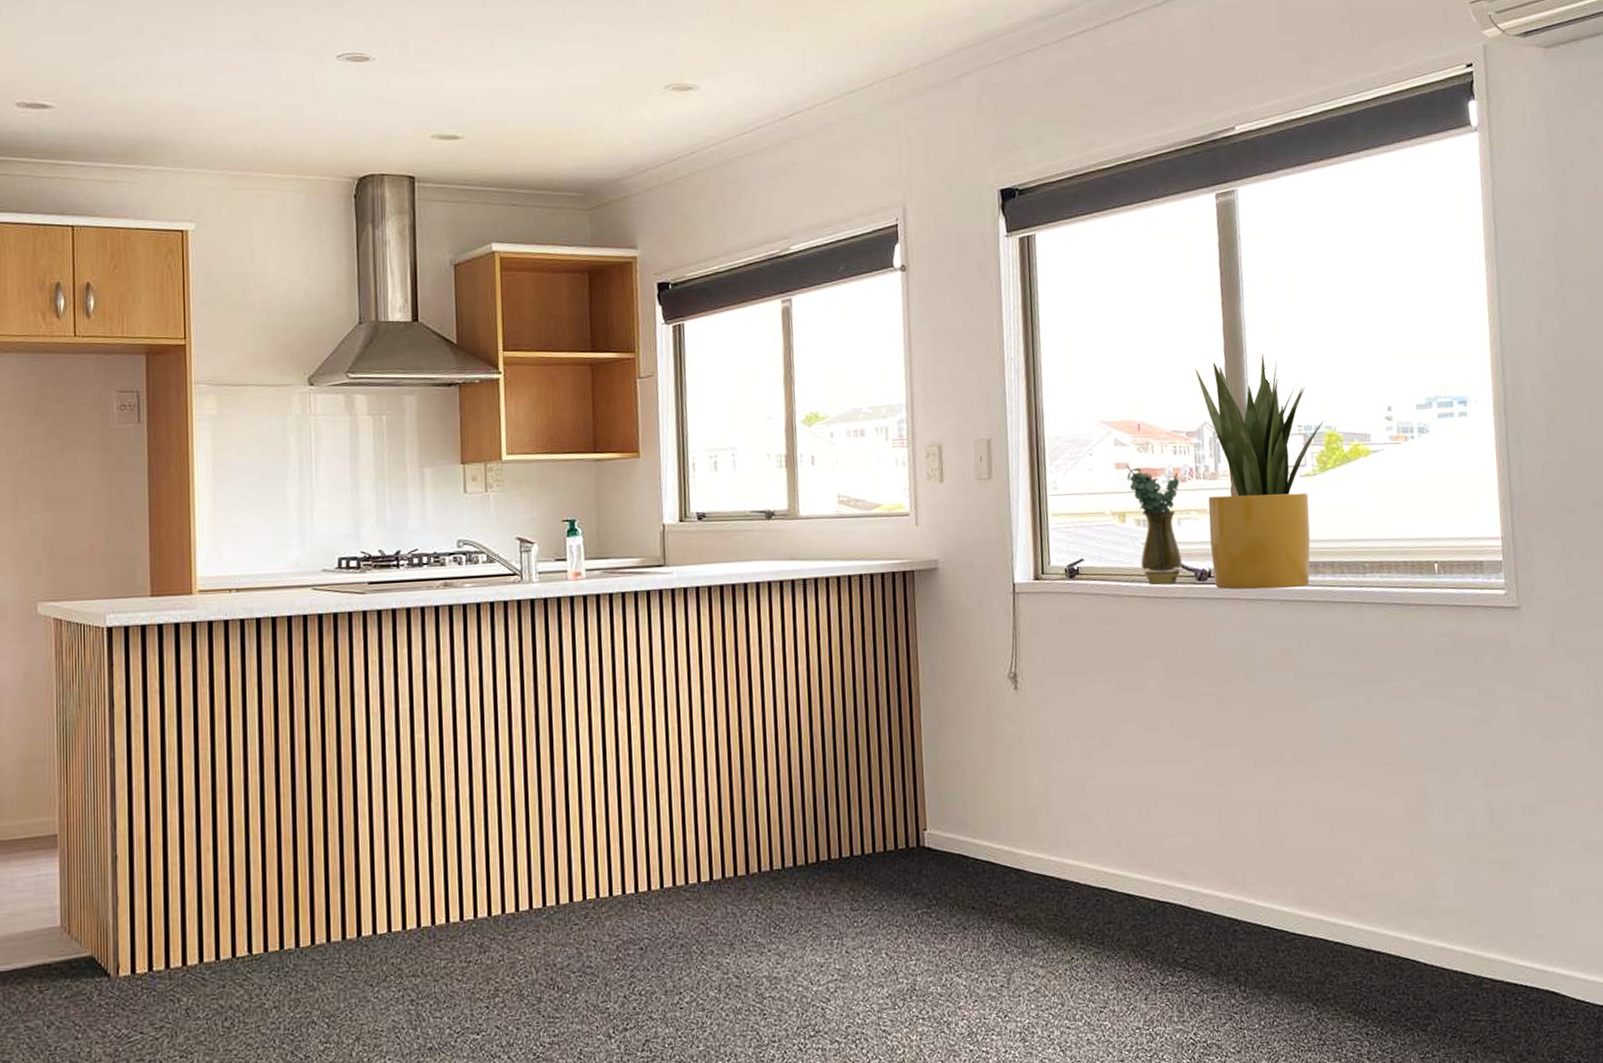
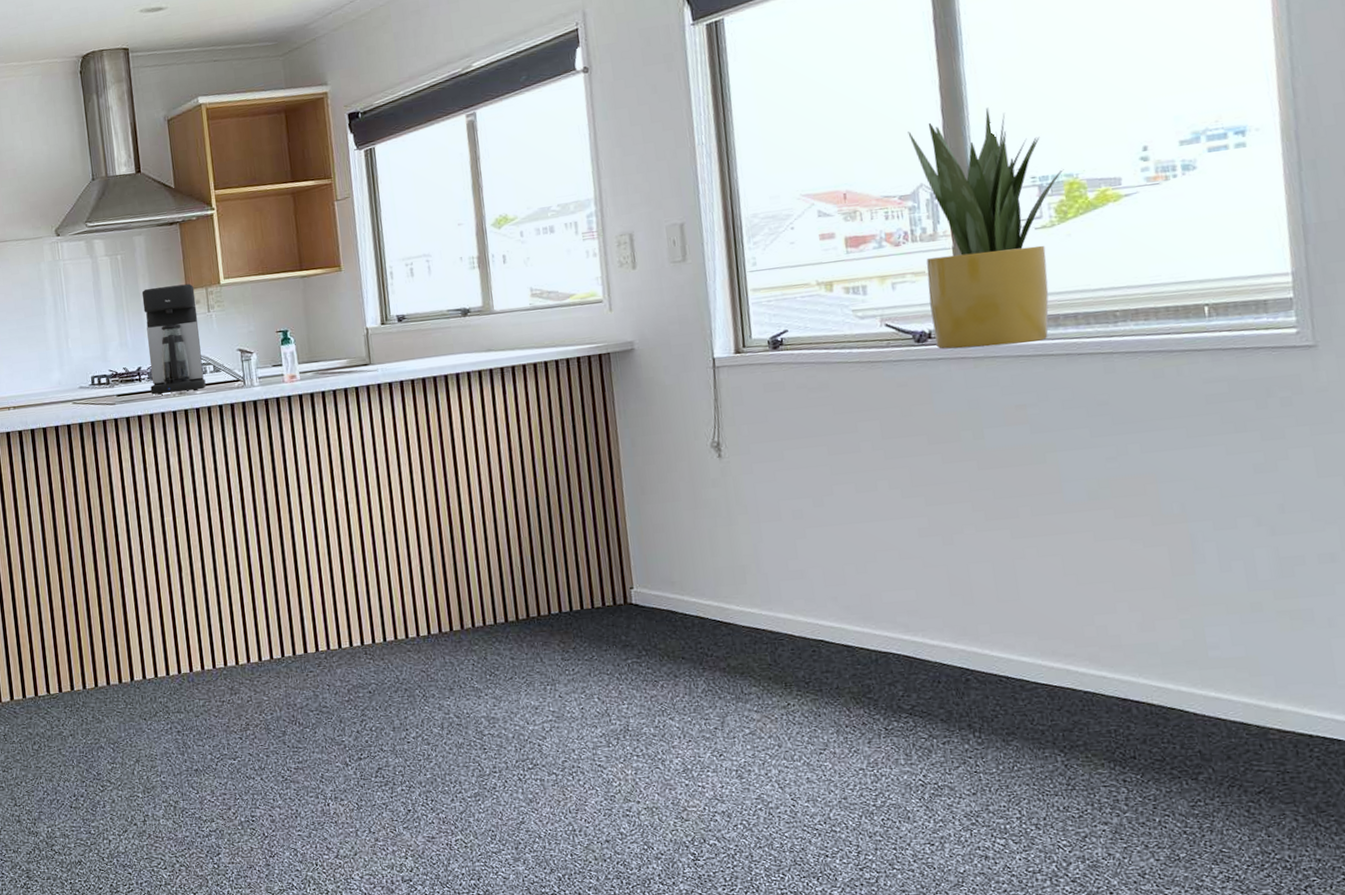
coffee maker: none [408,456,477,586] -> present [141,283,206,395]
vase: present [1127,465,1182,586] -> none [833,235,898,351]

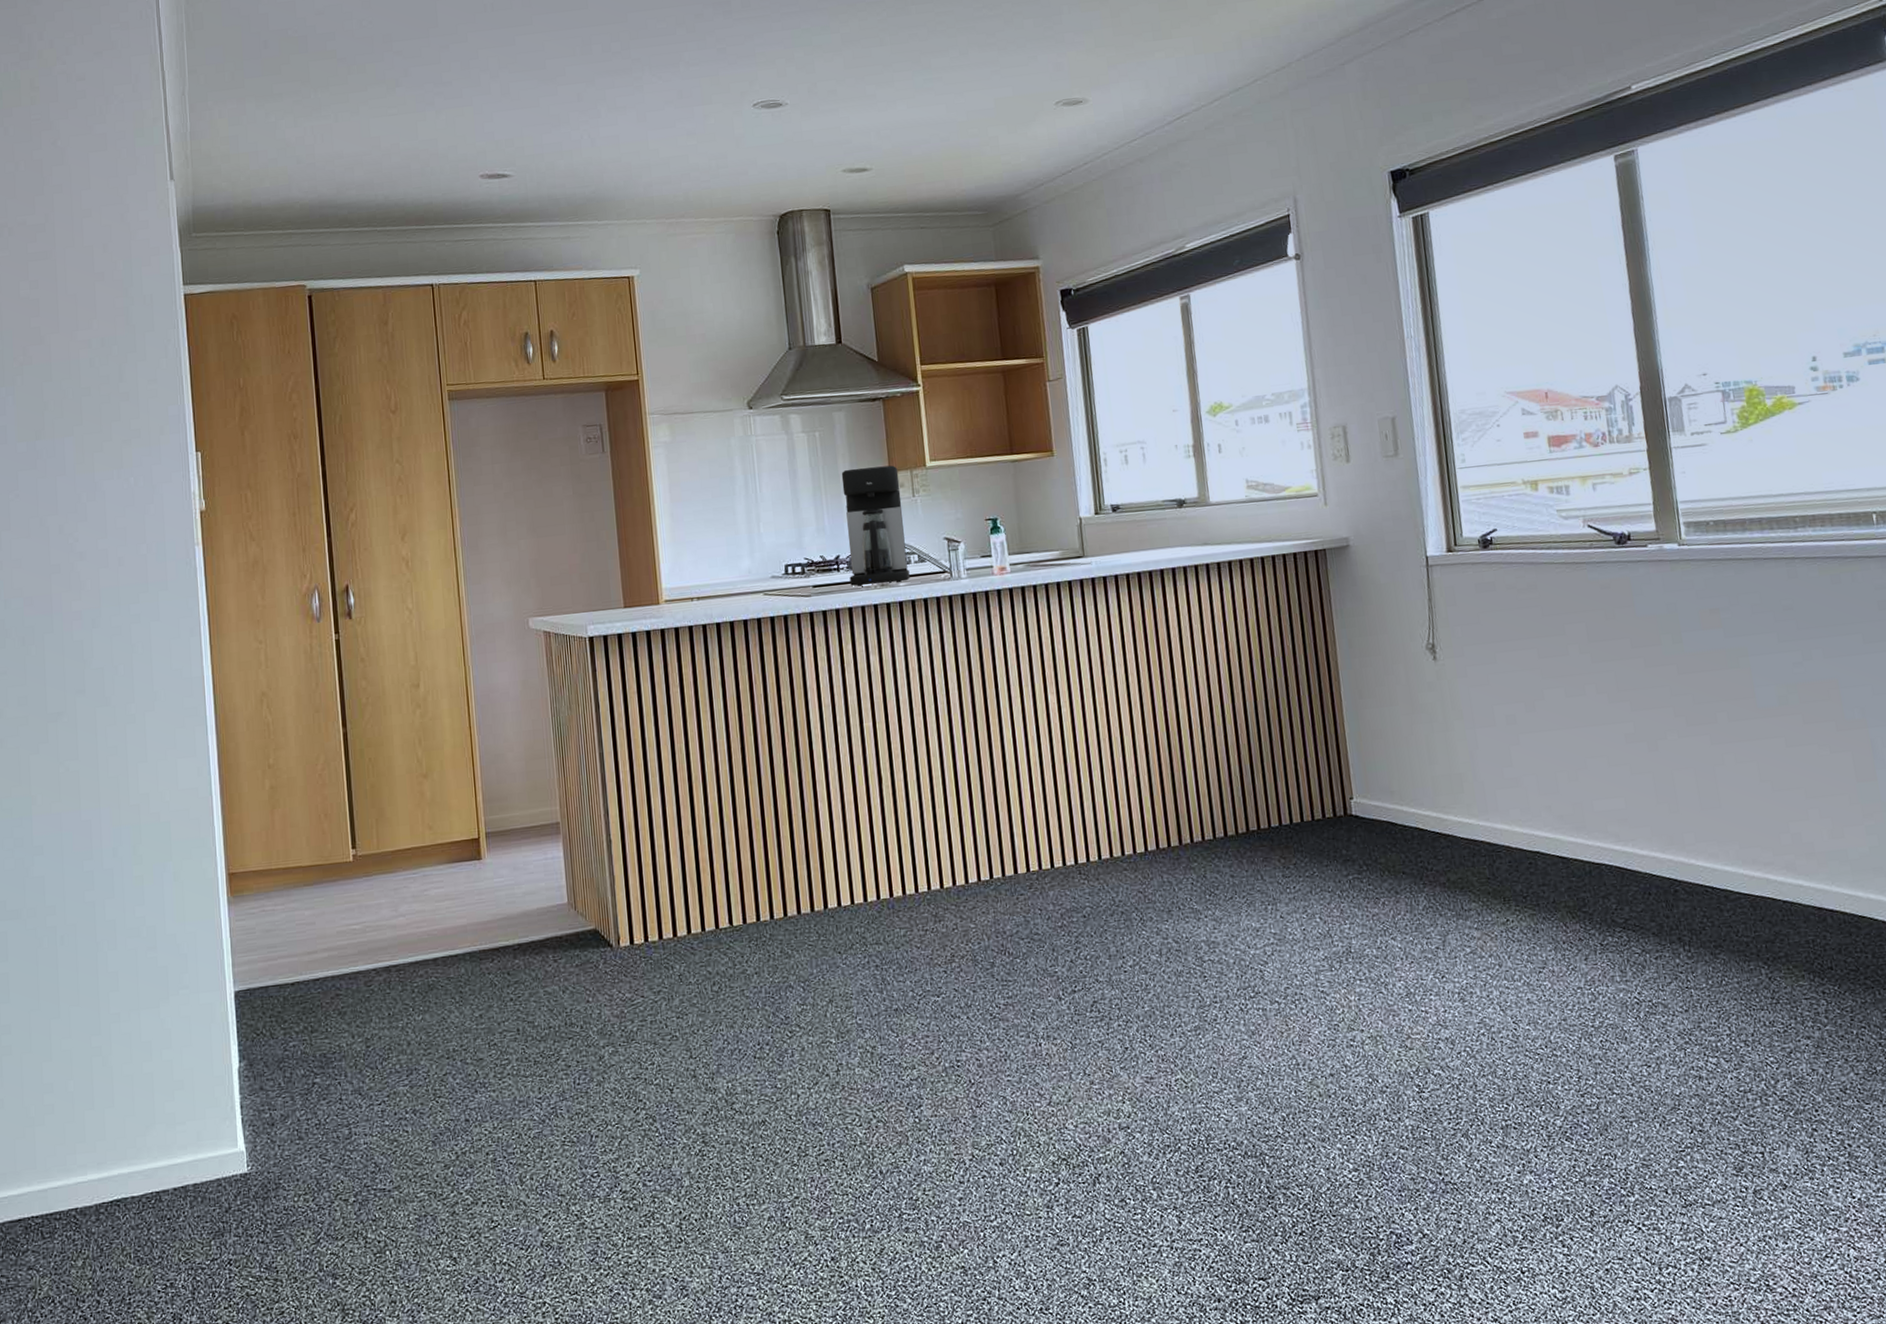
planter: present [908,107,1064,350] -> none [1602,312,1744,552]

